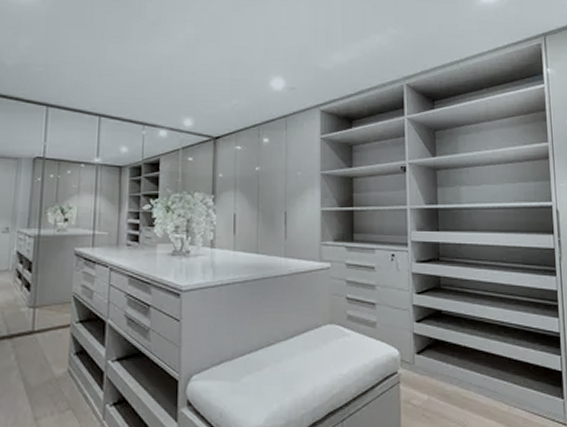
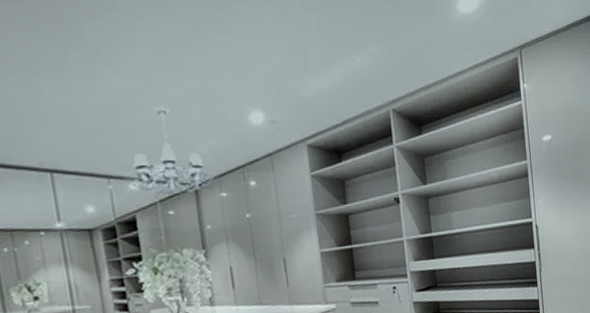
chandelier: none [155,69,235,143] -> present [122,106,218,195]

